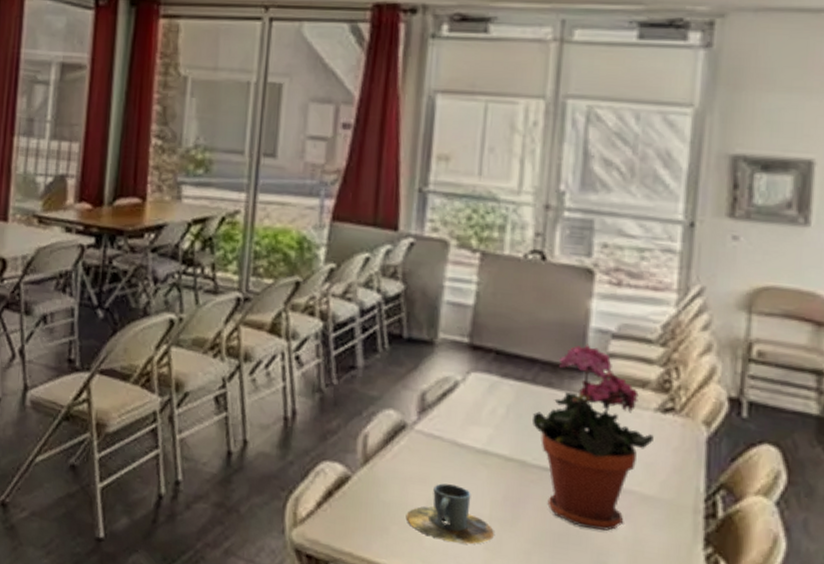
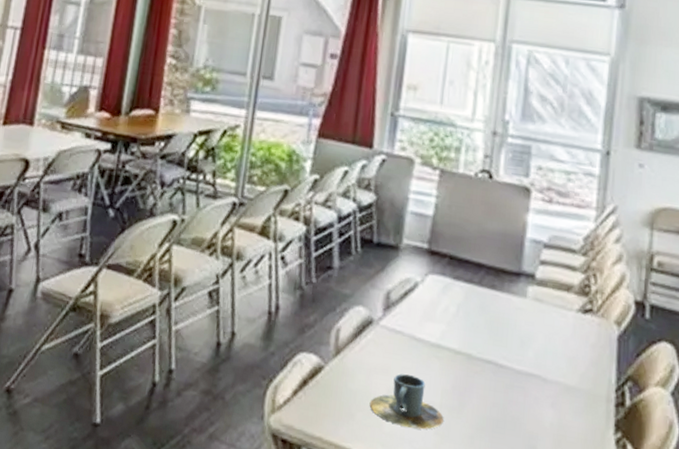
potted plant: present [532,344,654,531] -> none [478,252,576,418]

